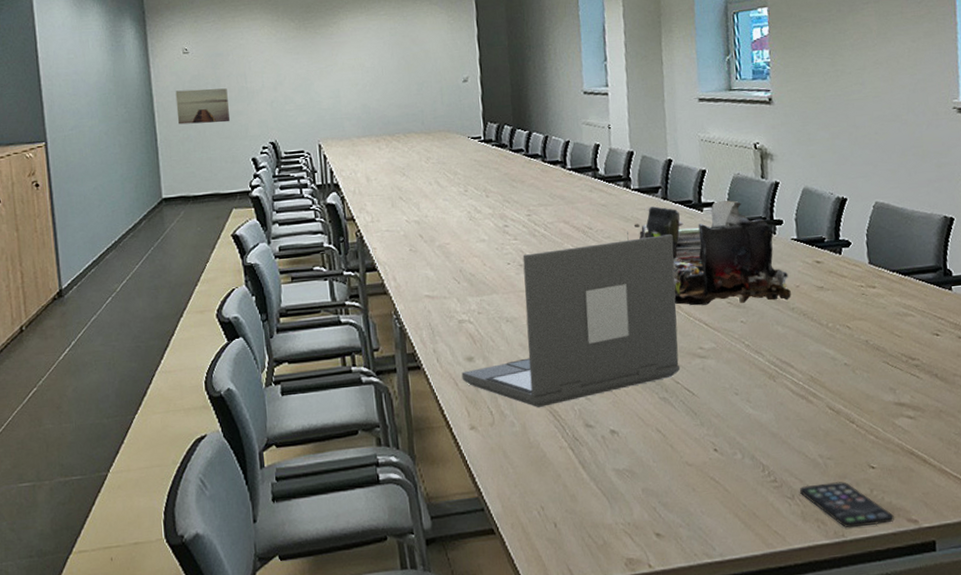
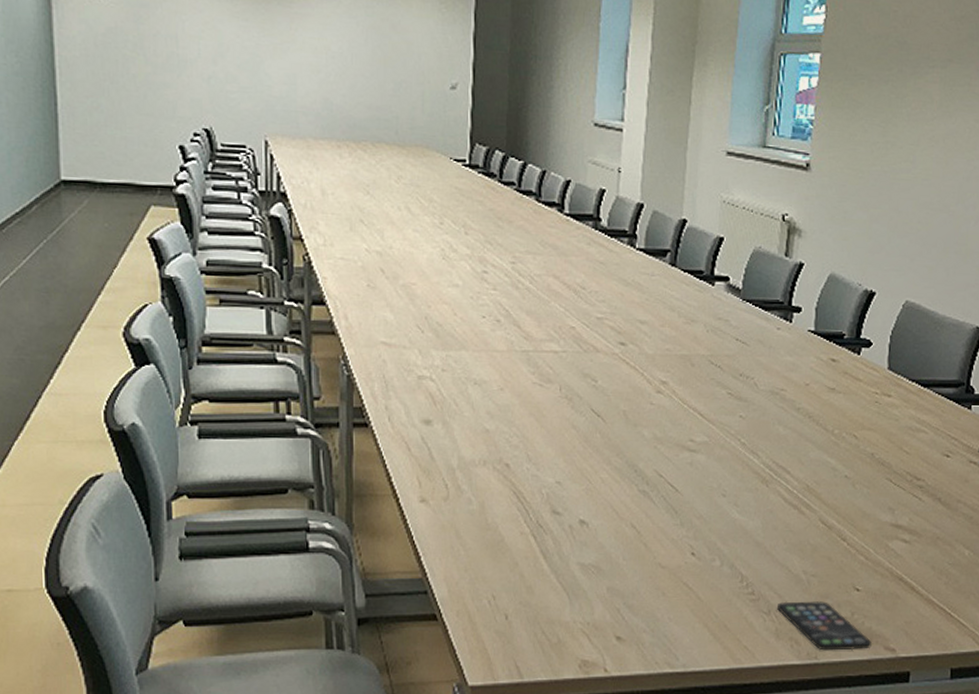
wall art: present [175,88,230,125] -> none [84,44,153,95]
laptop: present [461,234,681,408] -> none [416,306,677,487]
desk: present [627,200,791,306] -> none [625,272,799,399]

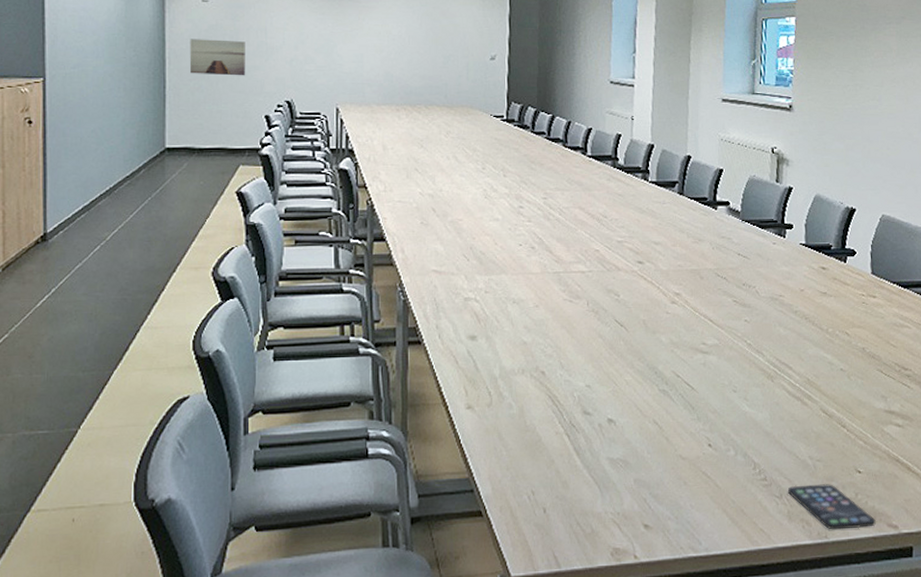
wall art: none [84,44,153,95] -> present [189,39,245,76]

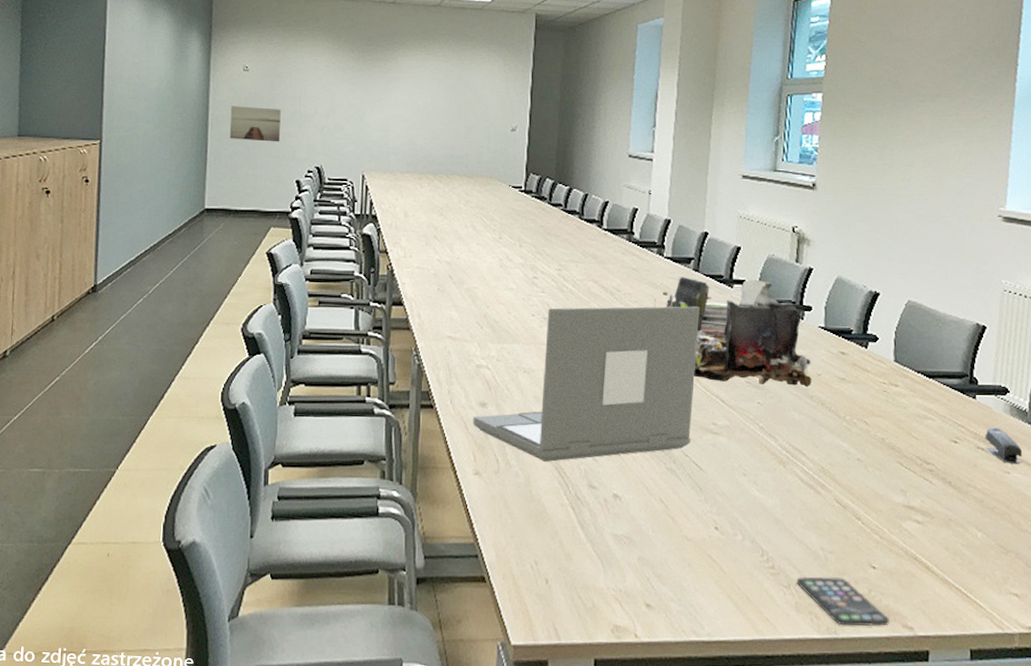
laptop: none [463,229,686,392] -> present [472,306,700,463]
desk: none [641,200,795,303] -> present [654,277,812,388]

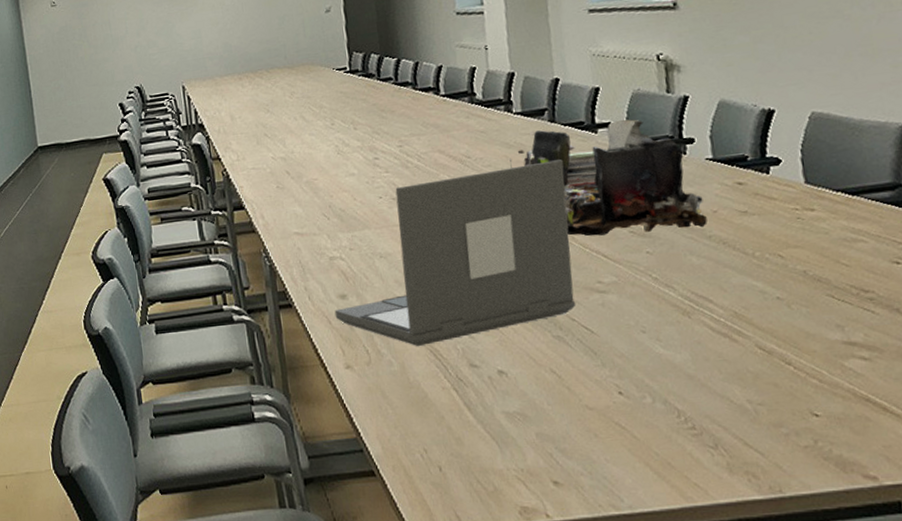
wall art: present [229,106,281,142] -> none [45,37,97,75]
smartphone: present [796,576,890,626] -> none [723,430,846,484]

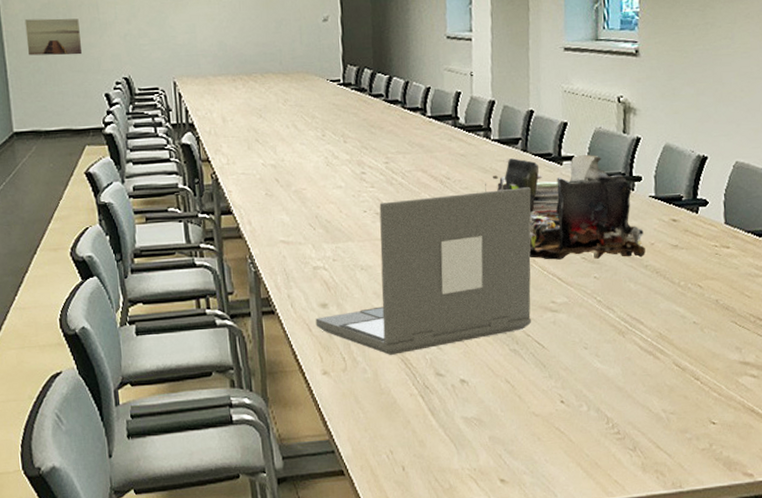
wall art: none [45,37,97,75] -> present [24,18,82,56]

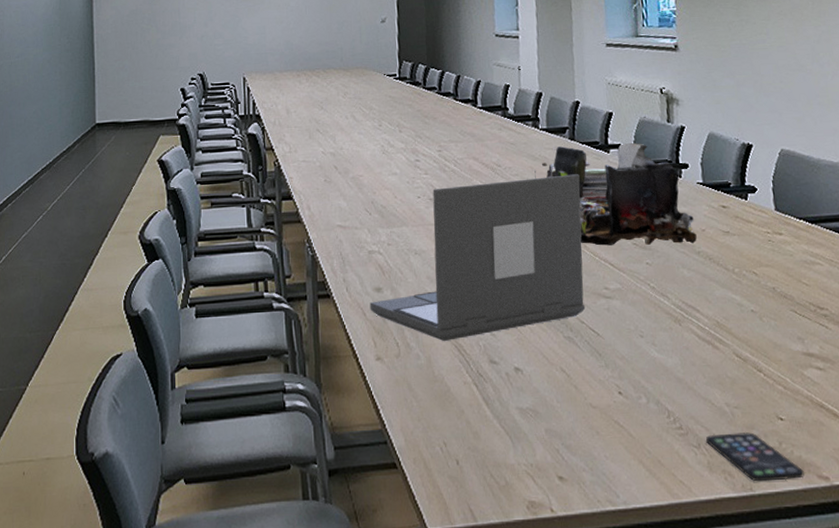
wall art: present [24,18,82,56] -> none [114,22,162,55]
smartphone: none [641,436,731,480] -> present [705,432,804,482]

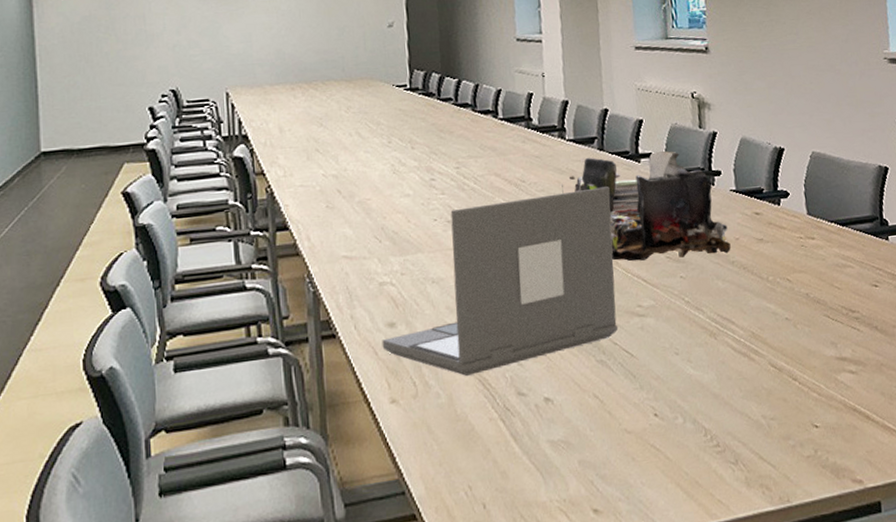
smartphone: present [705,432,804,482] -> none [742,443,839,493]

